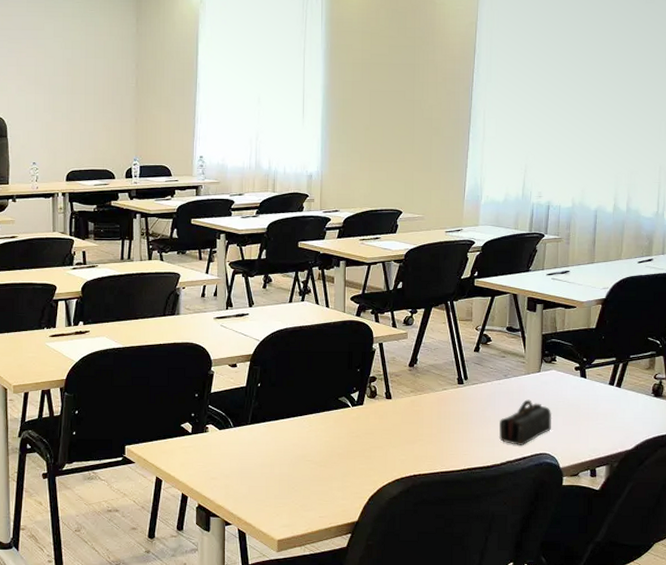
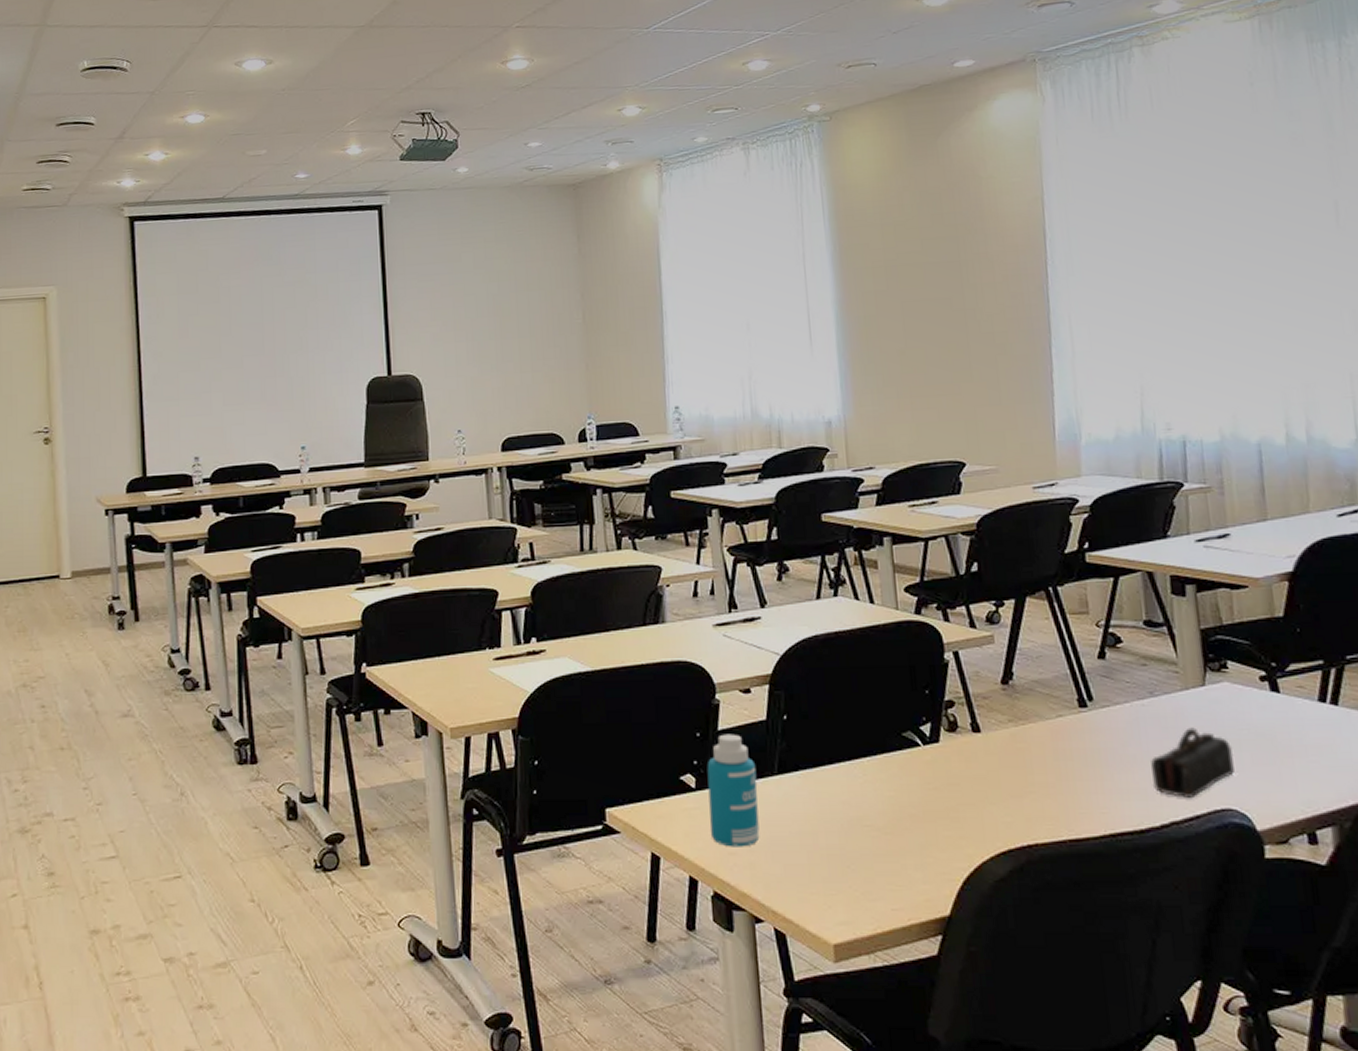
bottle: none [199,395,236,474] -> present [707,734,760,847]

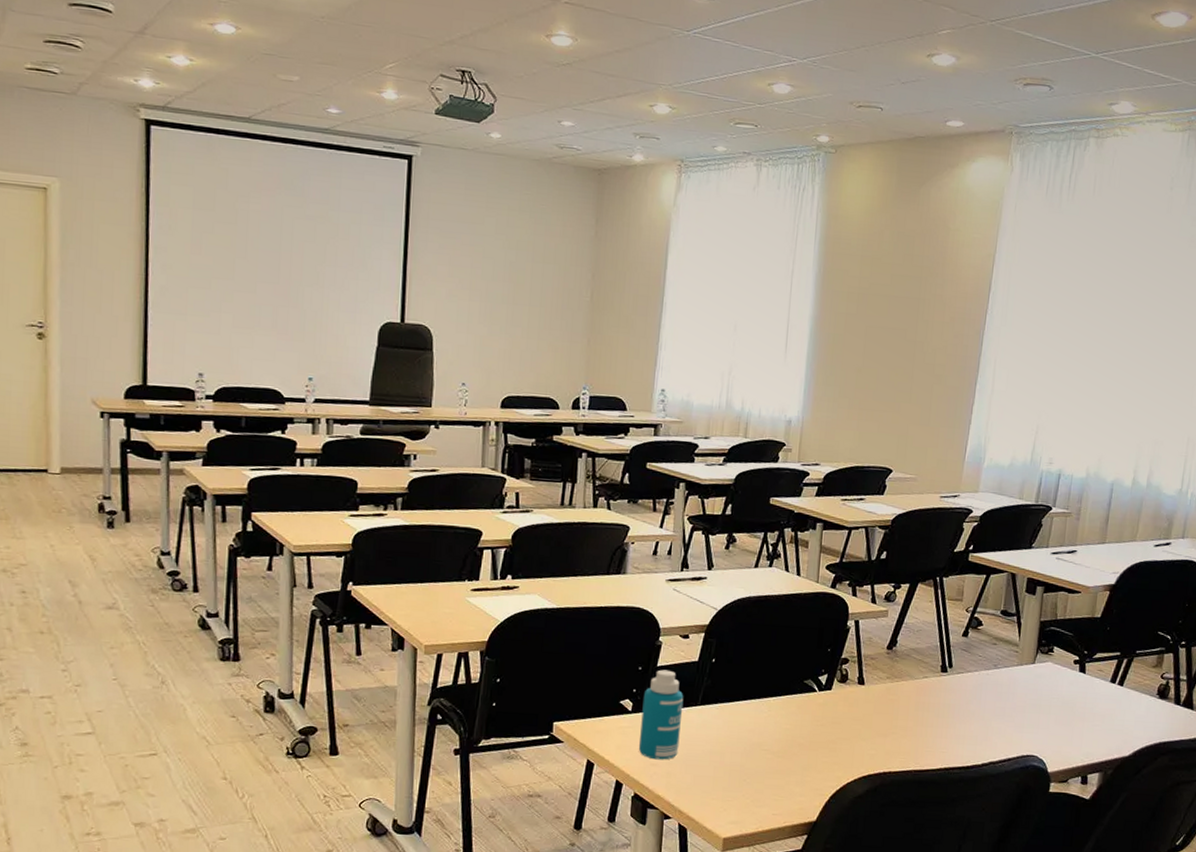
pencil case: present [1151,727,1234,798] -> none [983,694,1044,745]

